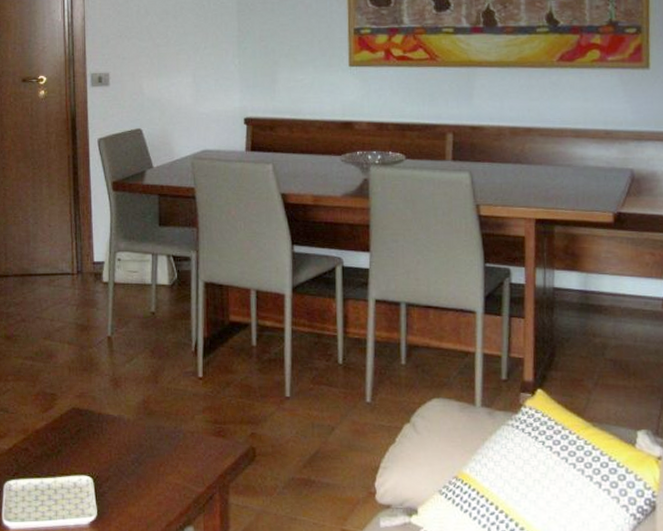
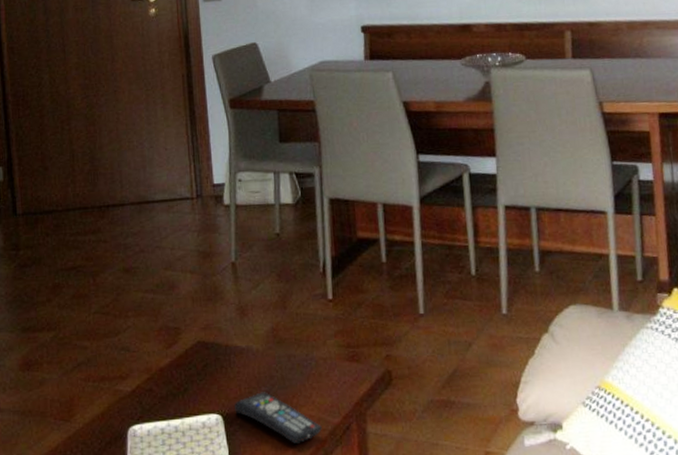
remote control: none [105,459,186,508] -> present [234,392,322,443]

